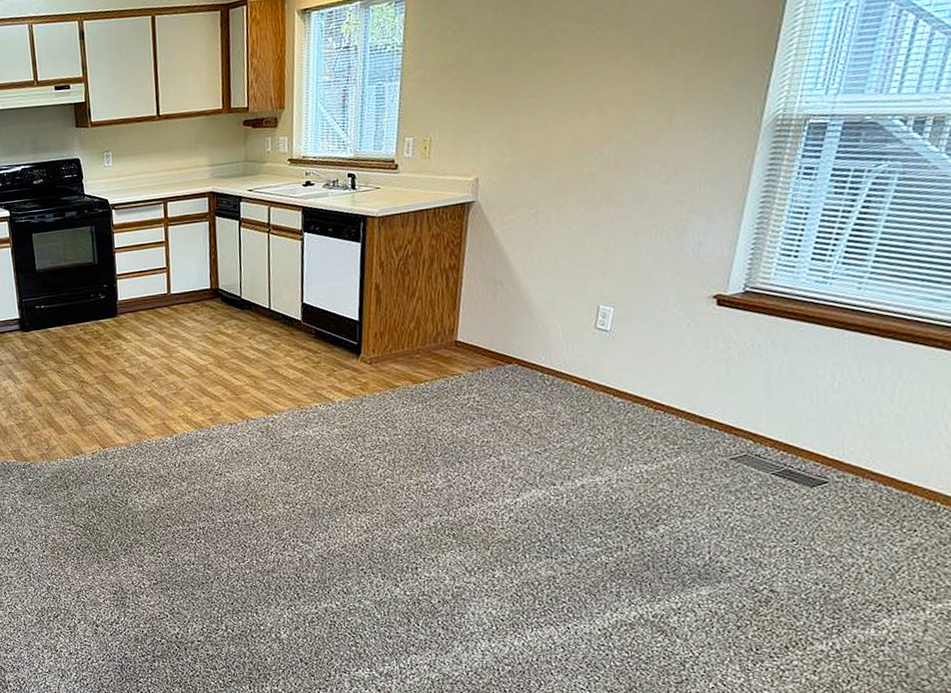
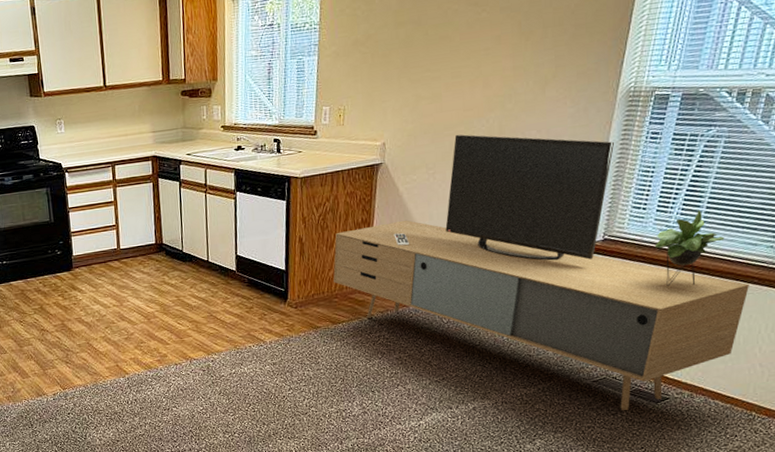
media console: none [415,168,931,496] -> present [333,134,749,411]

